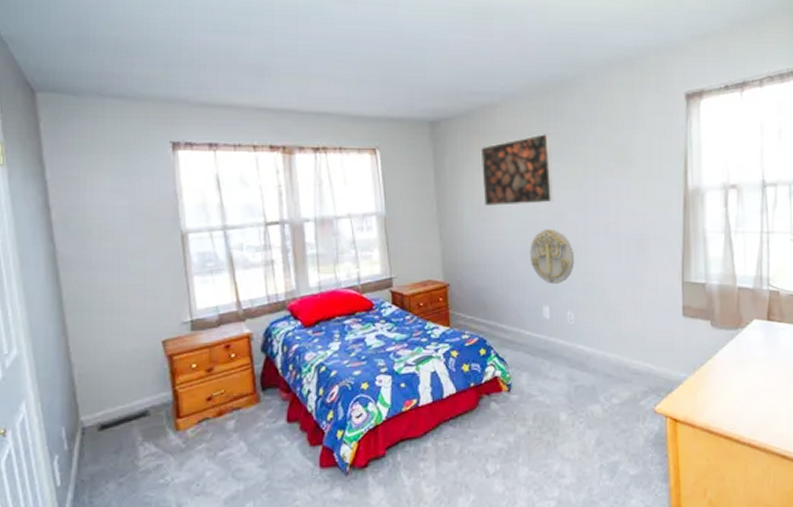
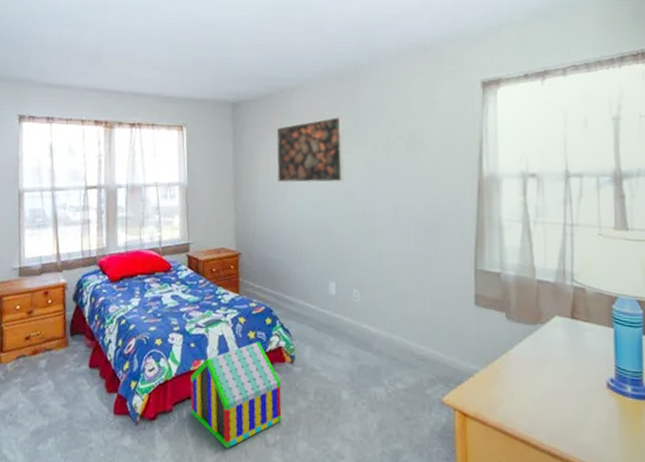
toy house: none [403,374,501,485] -> present [190,342,282,449]
wall decoration: present [529,229,575,285] -> none [318,207,363,262]

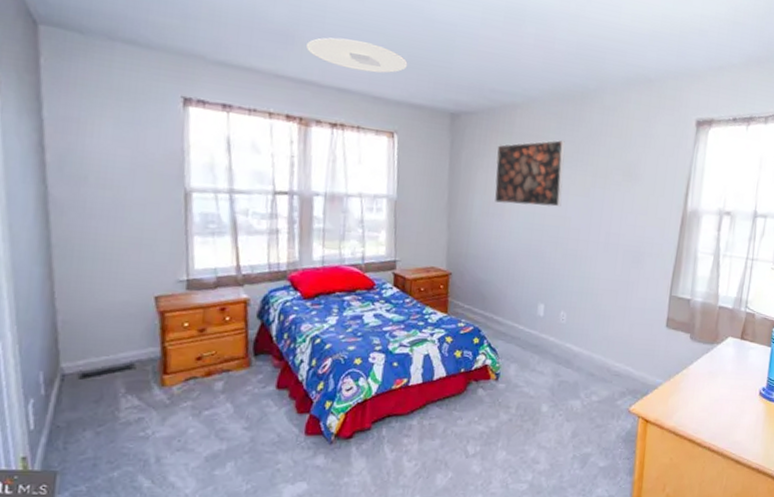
ceiling light: none [110,51,192,77] -> present [307,37,408,73]
toy house: present [190,342,282,449] -> none [390,360,485,461]

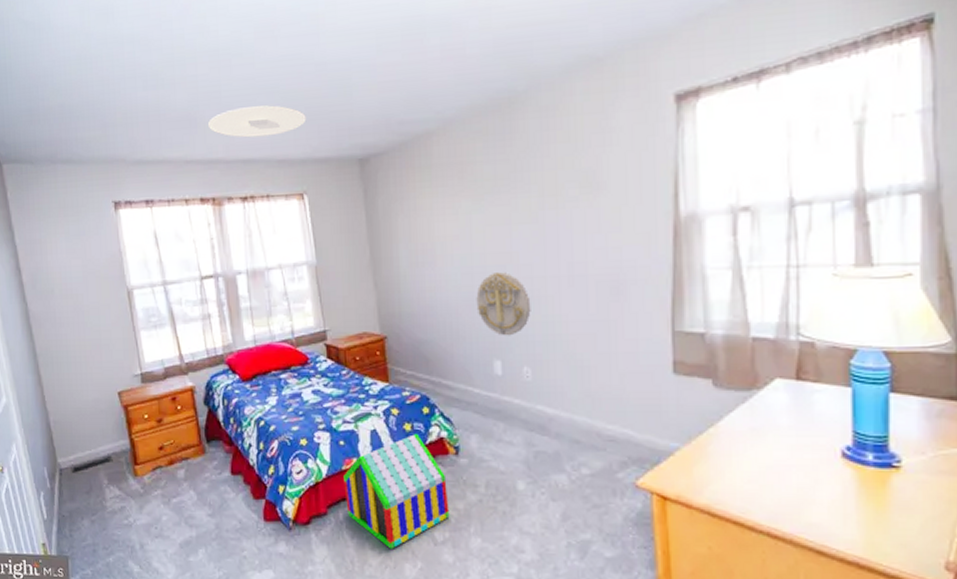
toy house: none [390,360,485,461] -> present [343,434,450,549]
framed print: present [494,140,566,207] -> none [416,161,504,249]
wall decoration: none [531,231,575,285] -> present [476,272,531,336]

